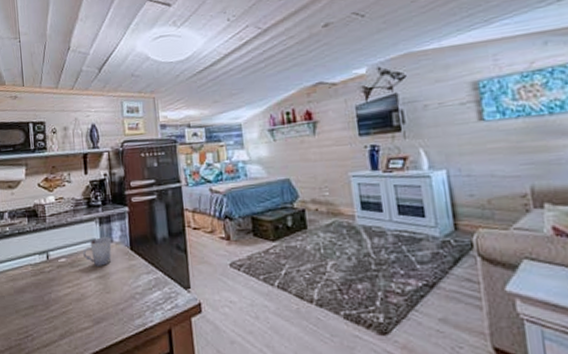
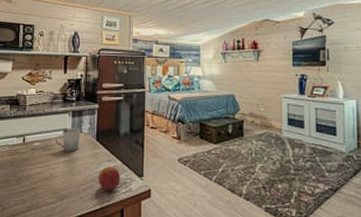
fruit: none [137,279,164,310] -> present [98,166,121,192]

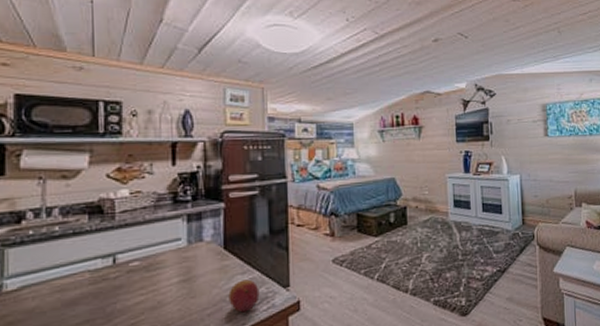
cup: present [54,128,81,152] -> none [162,235,201,269]

